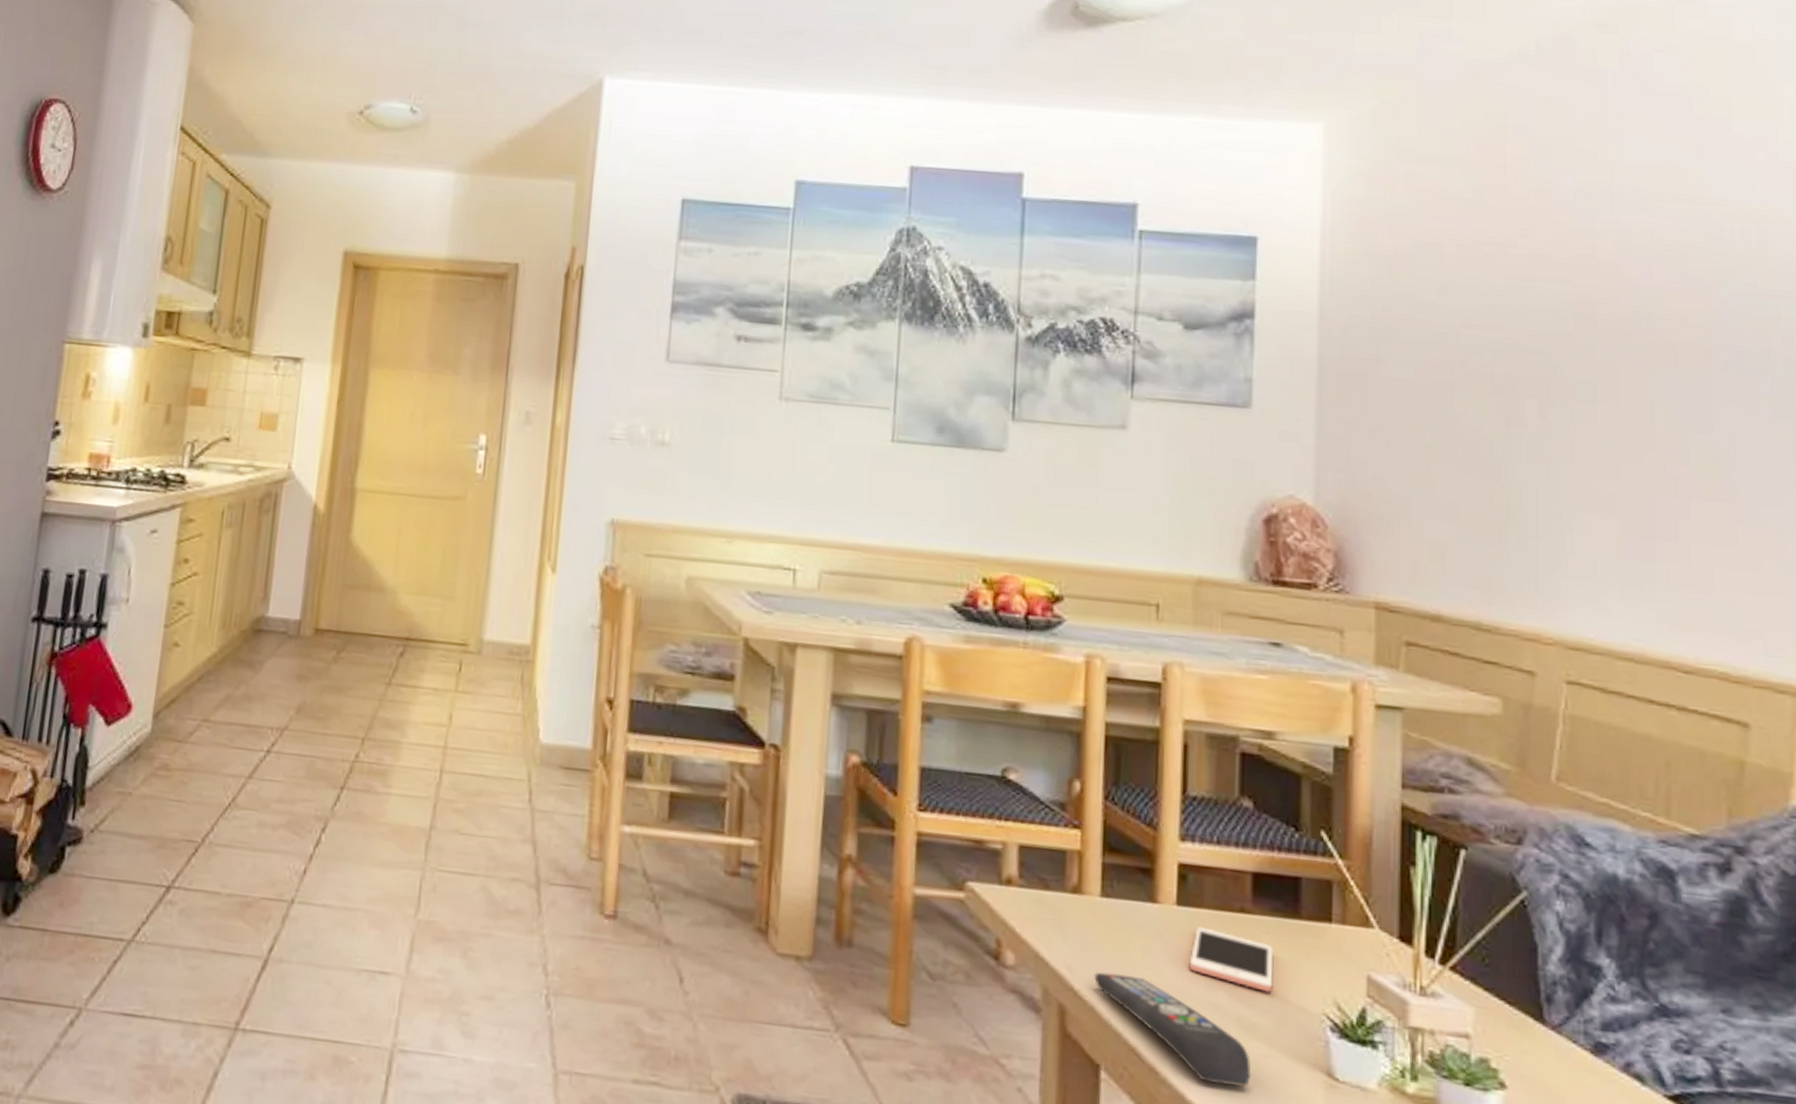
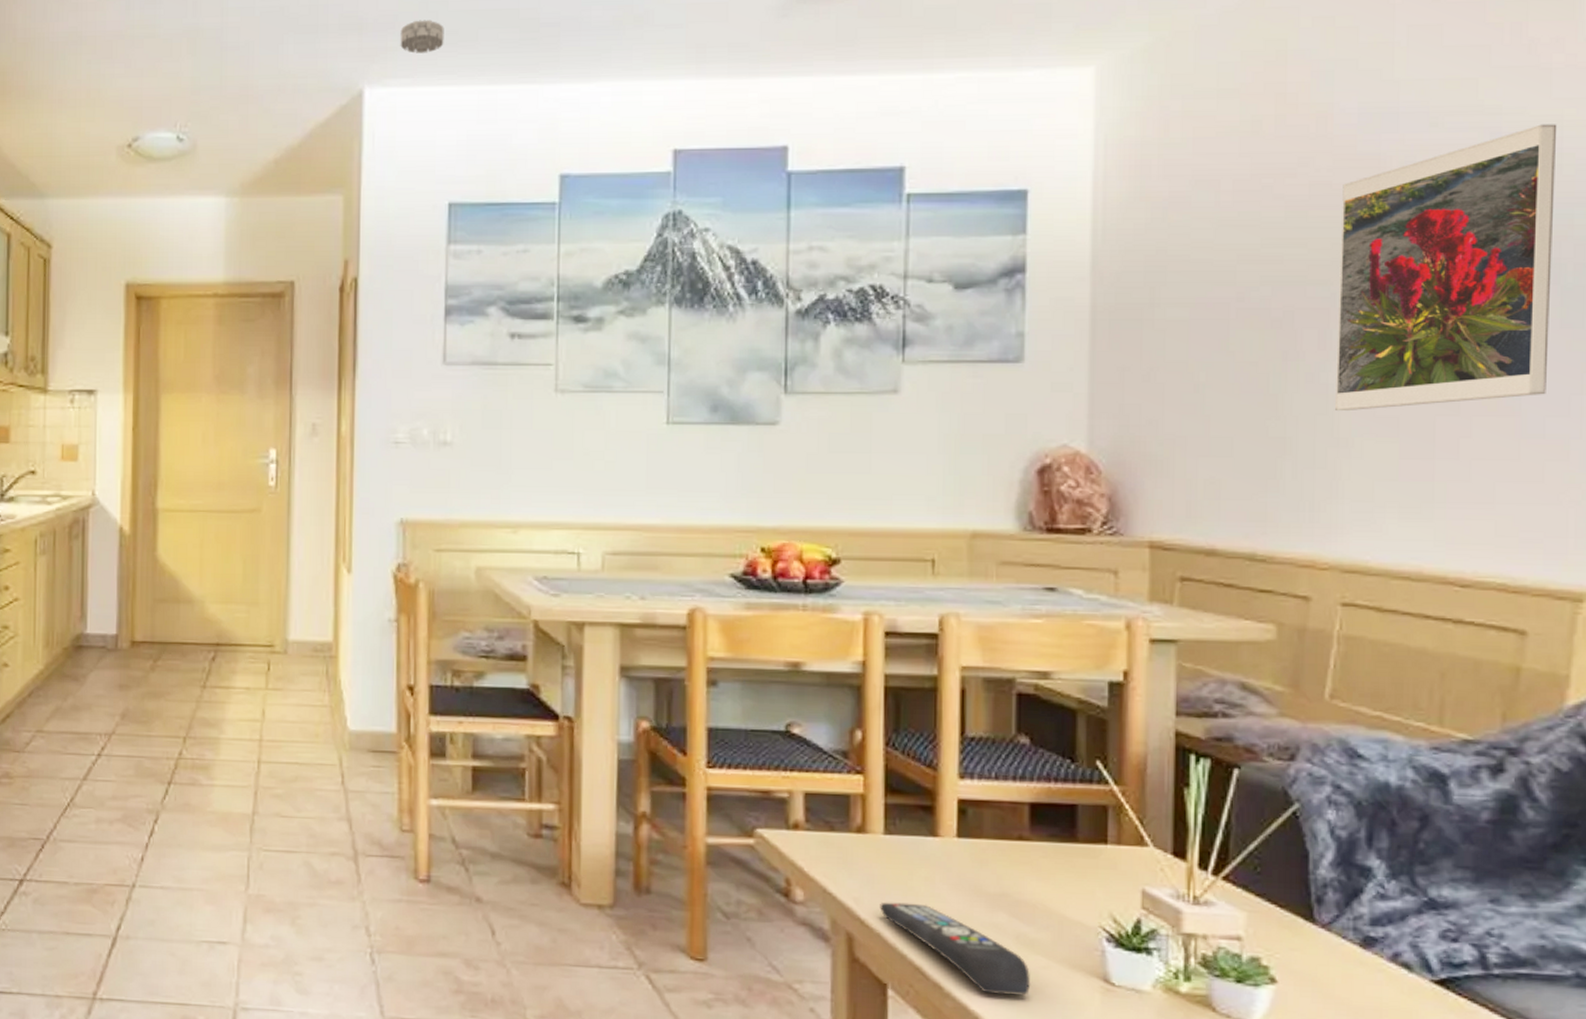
smoke detector: none [643,16,689,50] -> present [400,19,444,54]
cell phone: present [1189,927,1274,993] -> none [970,855,1052,911]
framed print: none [1556,217,1762,484] -> present [1334,124,1557,410]

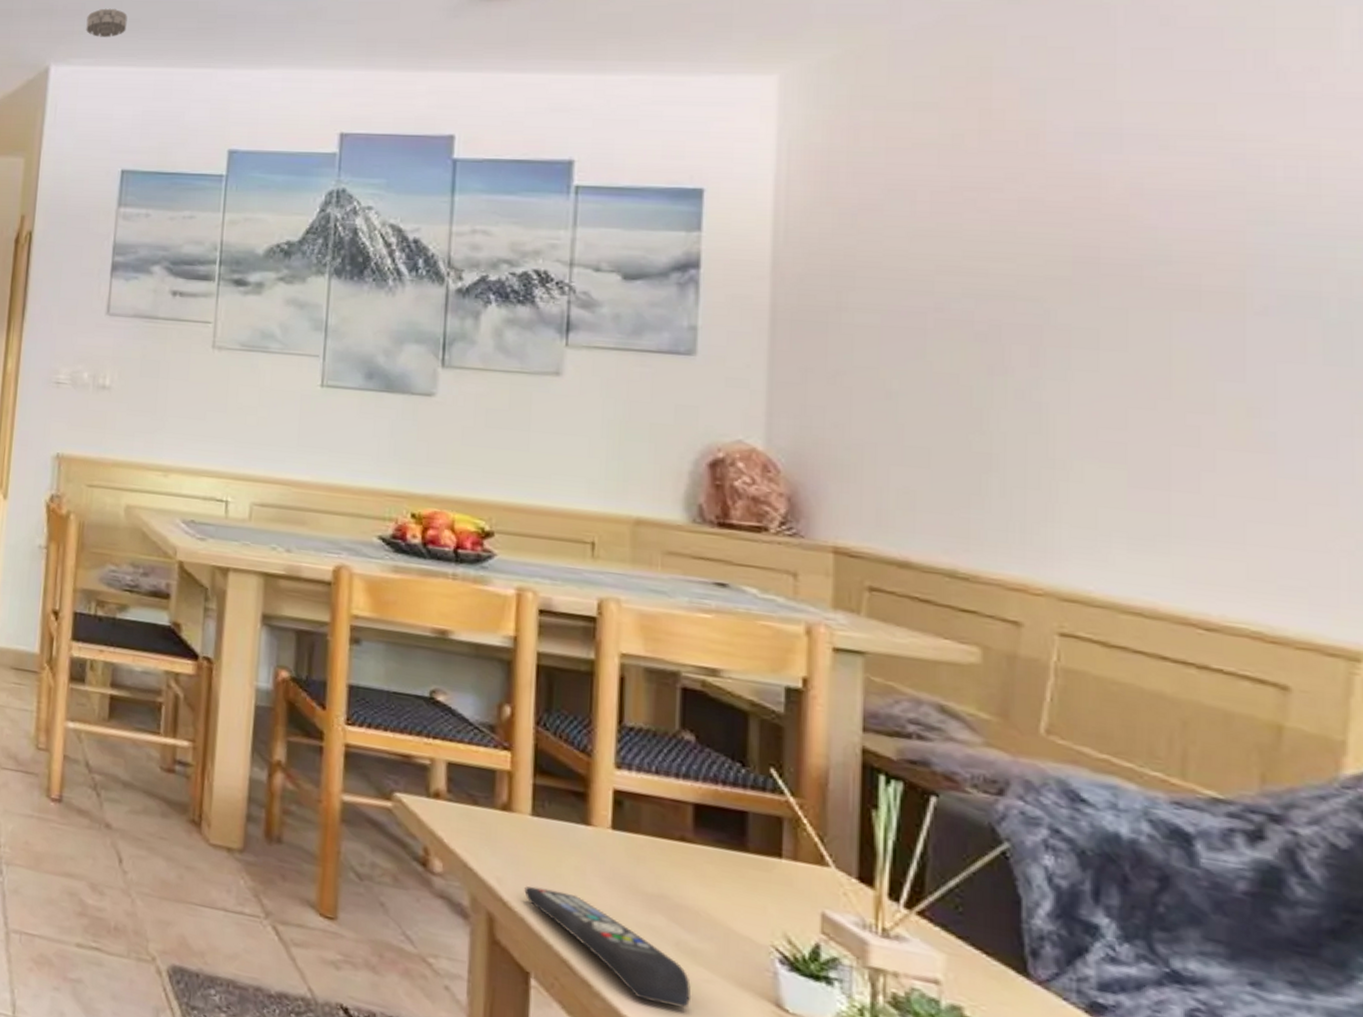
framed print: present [1334,124,1557,410] -> none [1049,153,1314,434]

